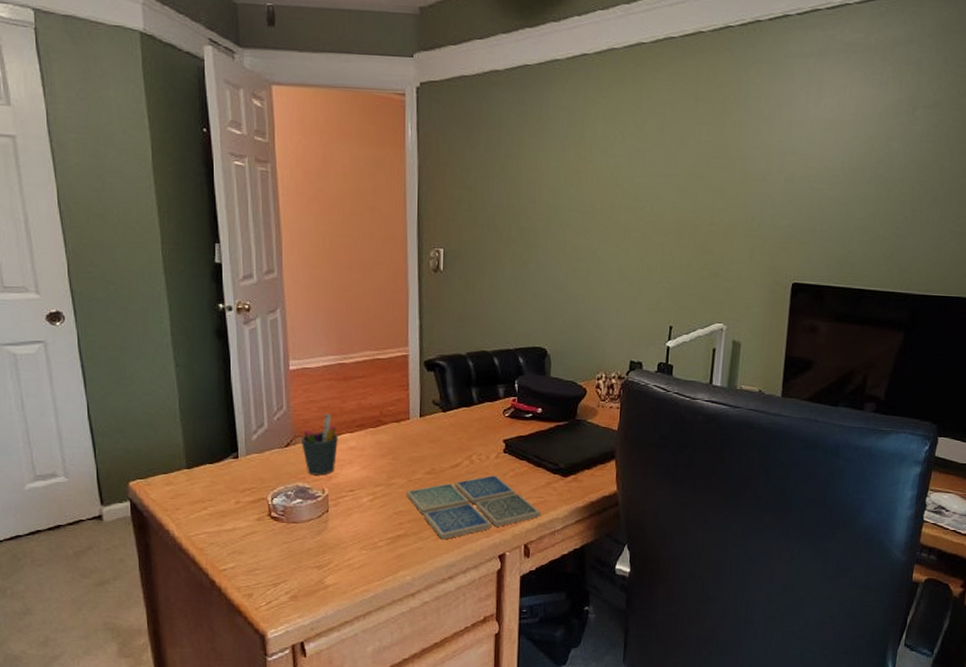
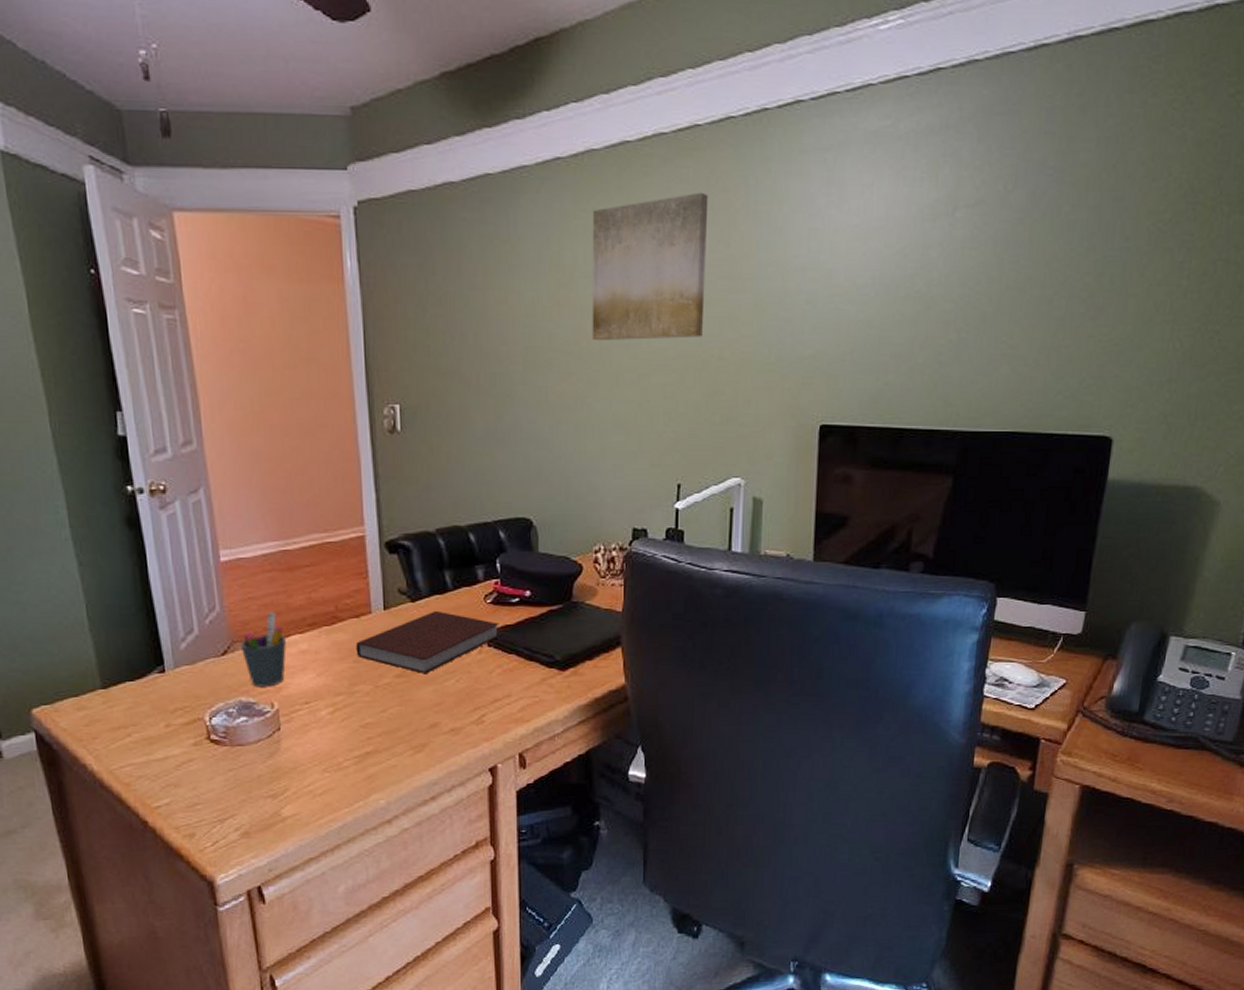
notebook: none [394,420,515,473] -> present [355,610,500,675]
drink coaster: present [406,475,541,540] -> none [374,674,536,754]
wall art: none [604,86,708,206] -> present [592,192,709,341]

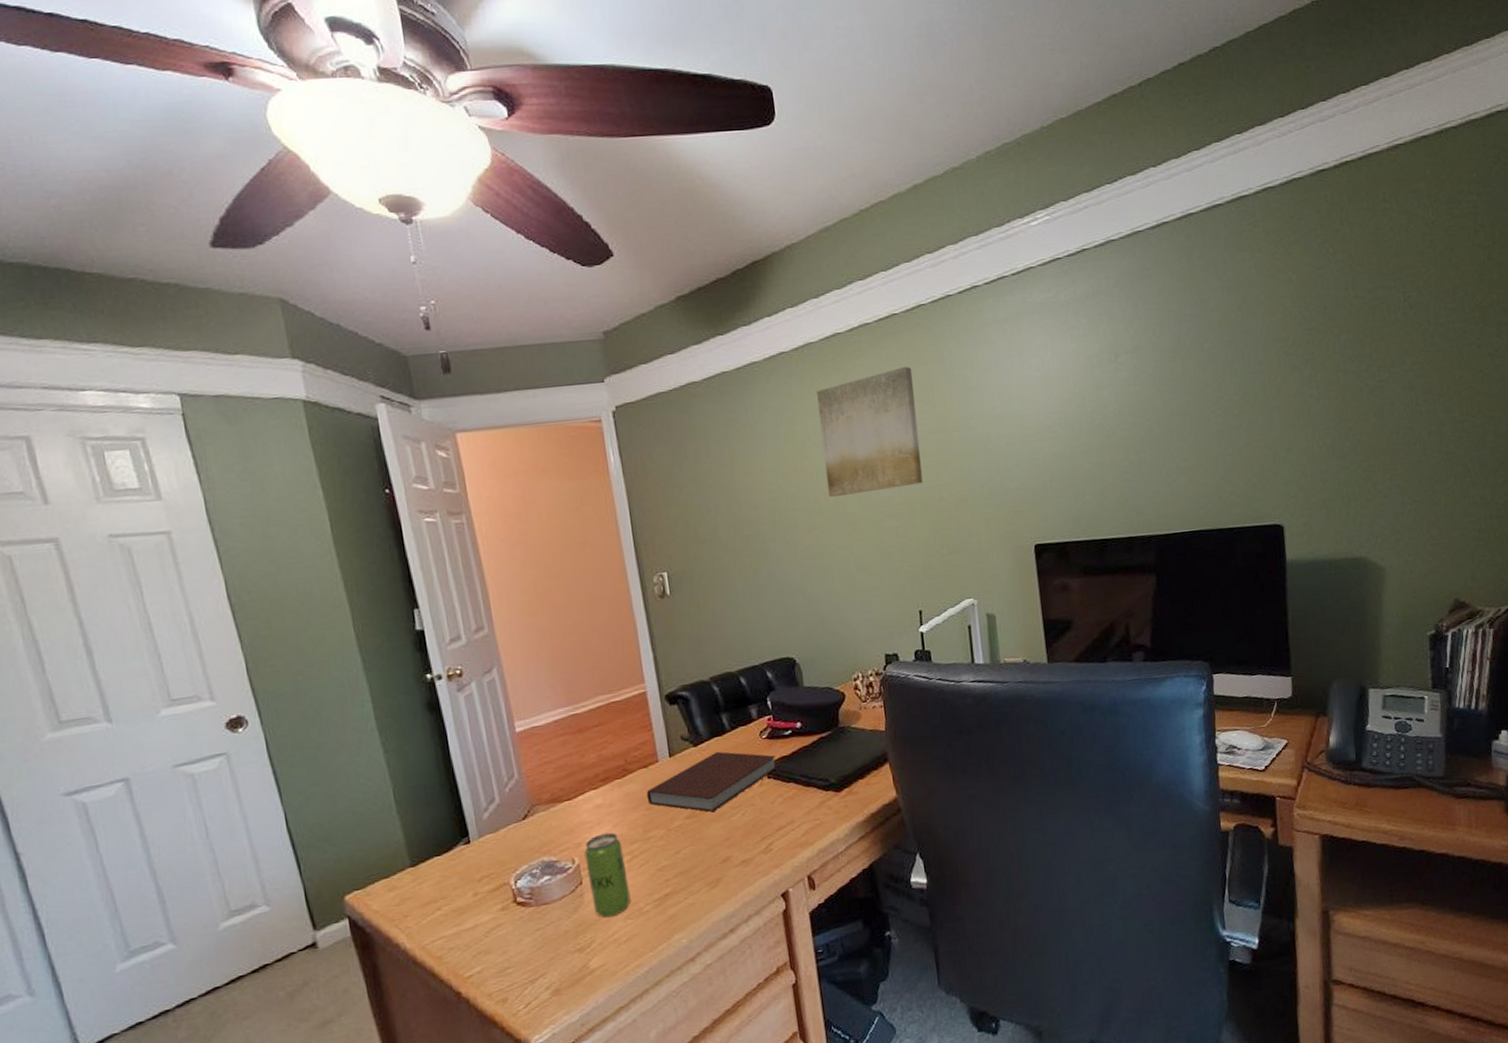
pen holder: present [240,612,287,687] -> none [539,772,583,846]
beverage can: none [285,681,330,768] -> present [584,832,631,918]

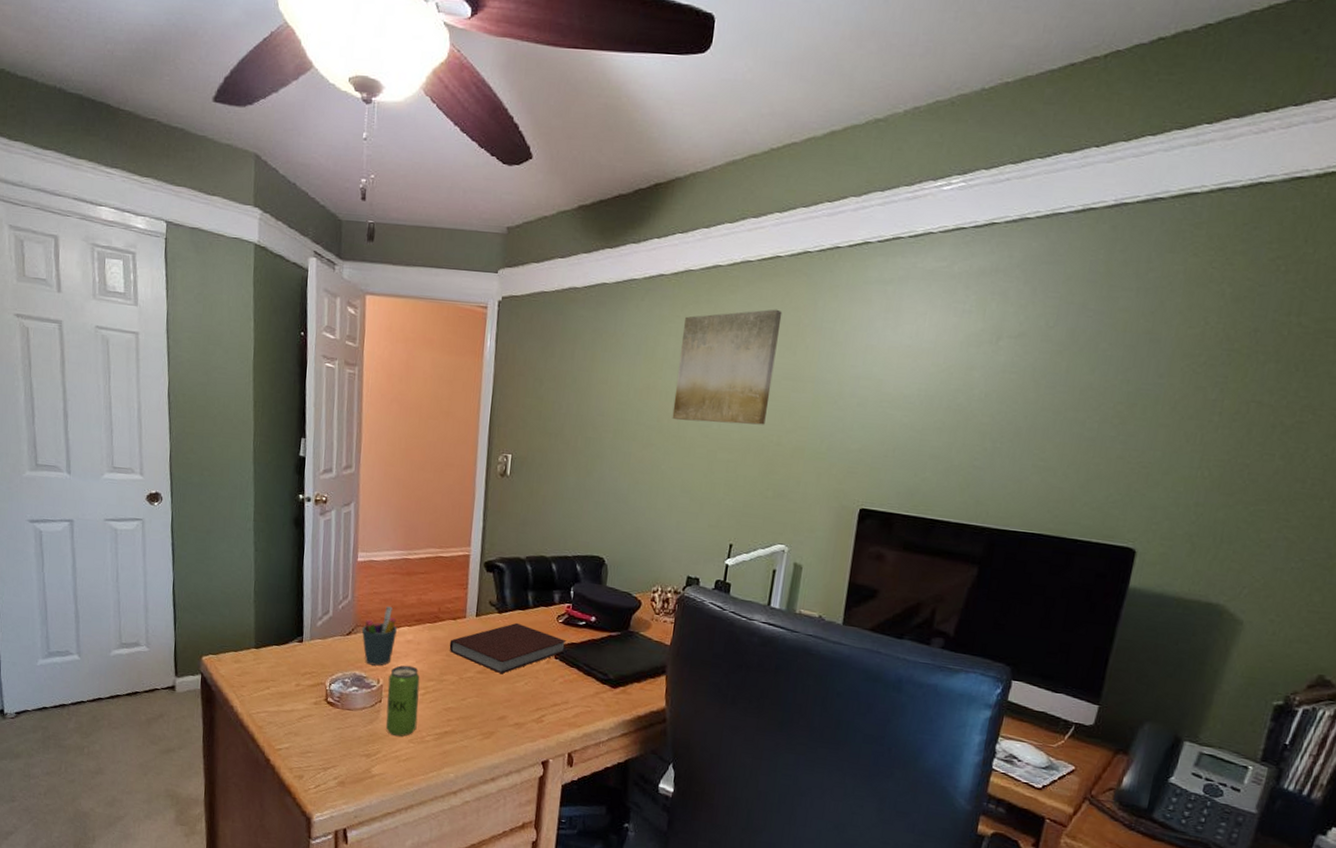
pen holder: none [539,772,583,846] -> present [361,605,398,666]

